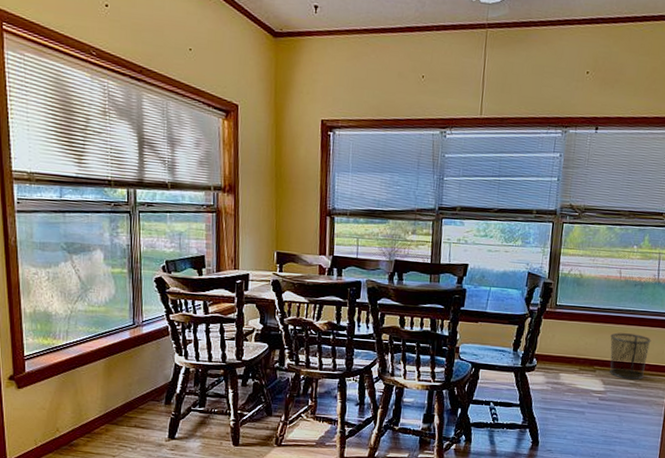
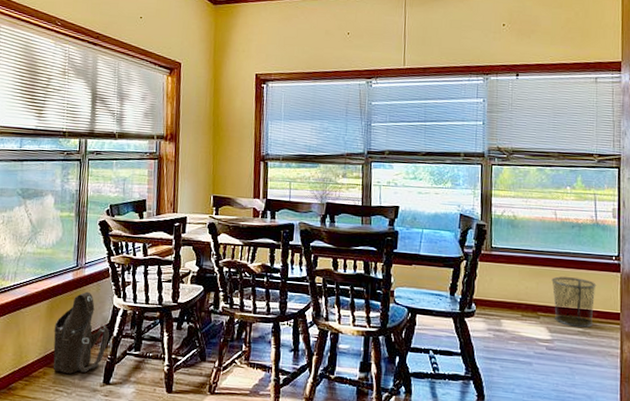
shoulder bag: none [113,350,172,430] -> present [53,291,110,374]

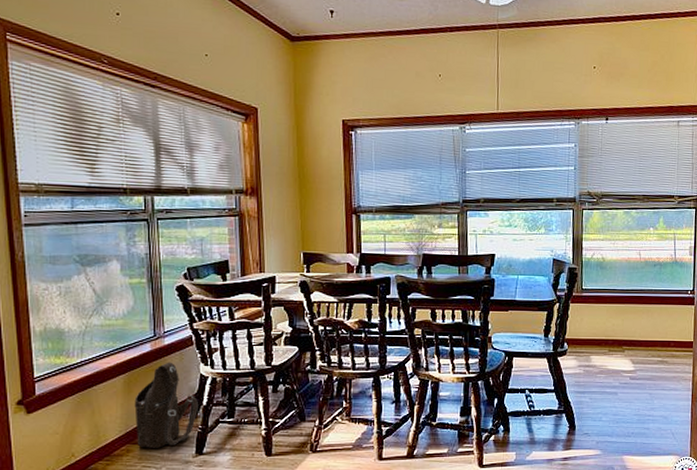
waste bin: present [551,276,597,328] -> none [635,312,674,357]

